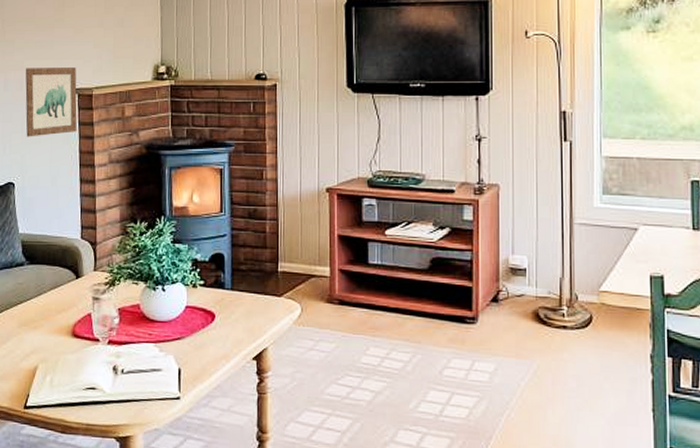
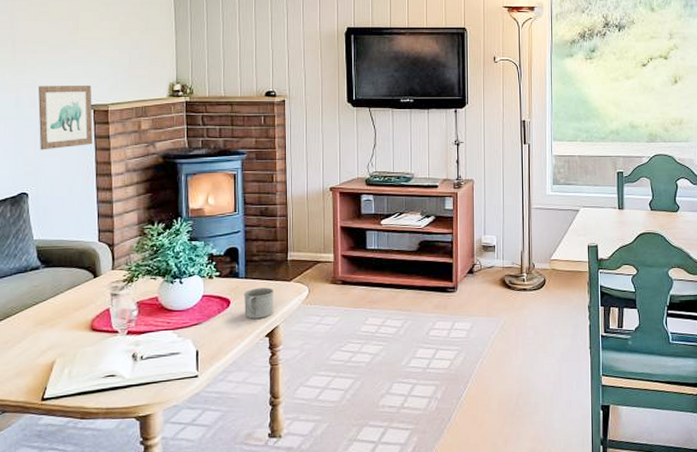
mug: none [229,302,263,338] -> present [243,287,274,319]

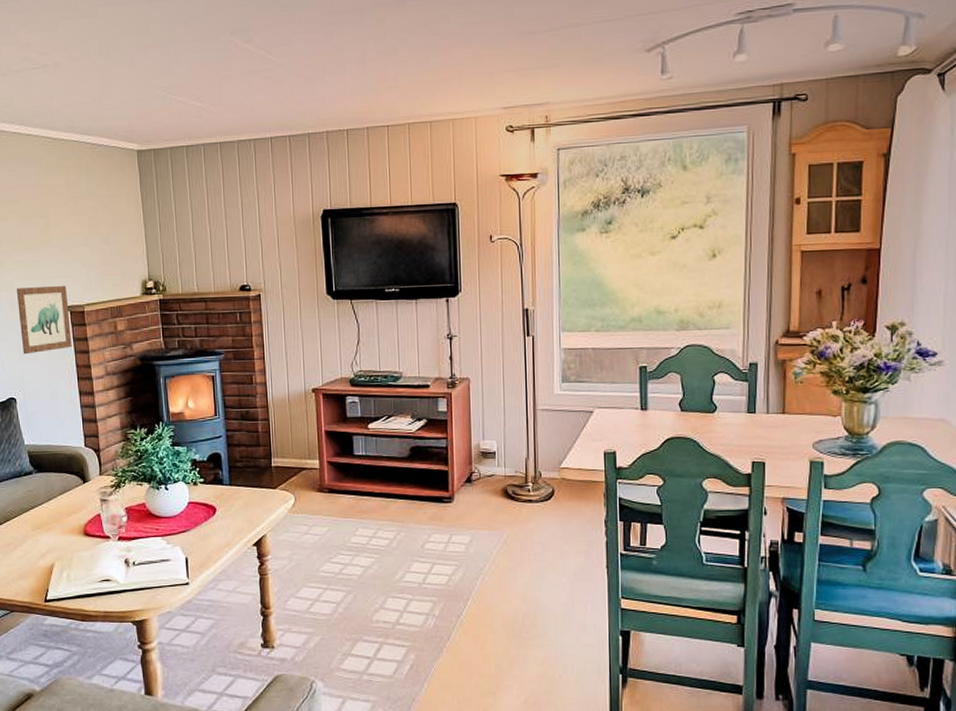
mug: present [243,287,274,319] -> none [228,495,261,527]

